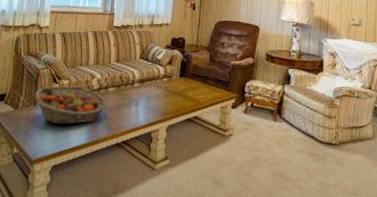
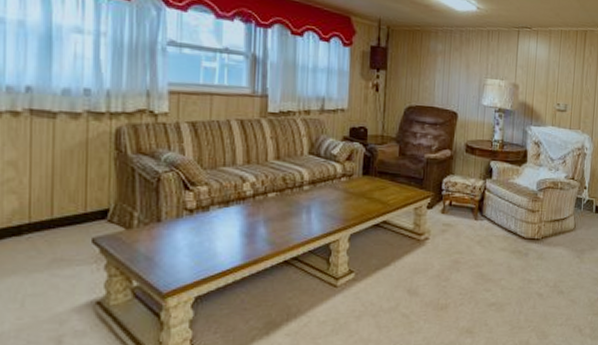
fruit basket: present [34,86,107,125] -> none [156,193,267,244]

